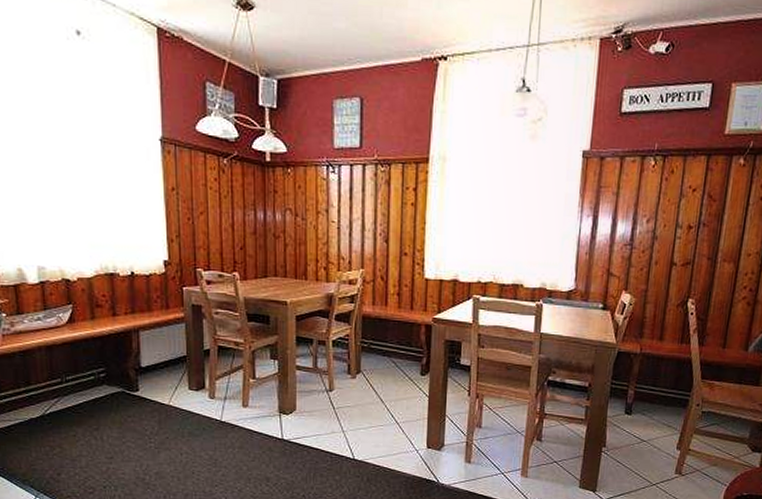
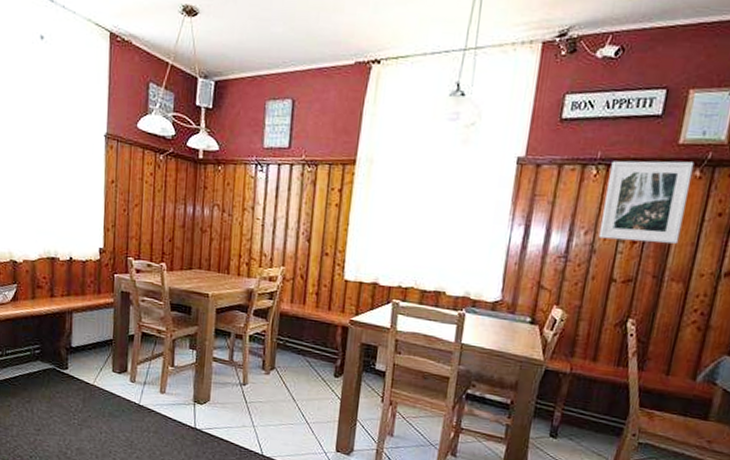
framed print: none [659,150,739,227] -> present [598,160,695,244]

